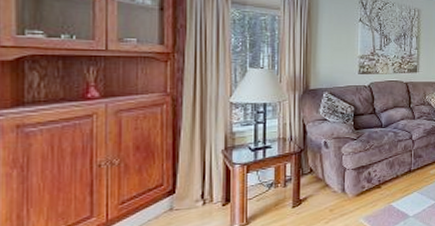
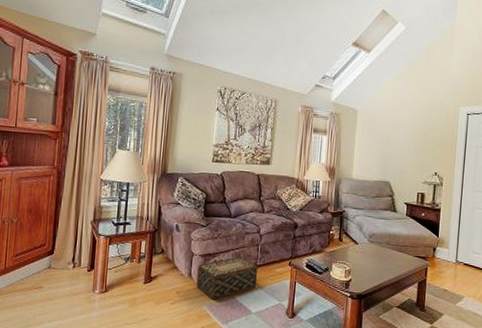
woven basket: none [351,164,413,211] -> present [196,256,258,300]

